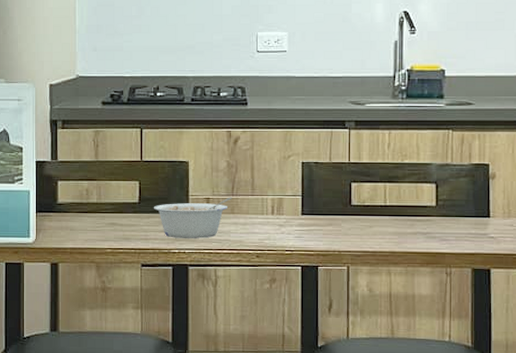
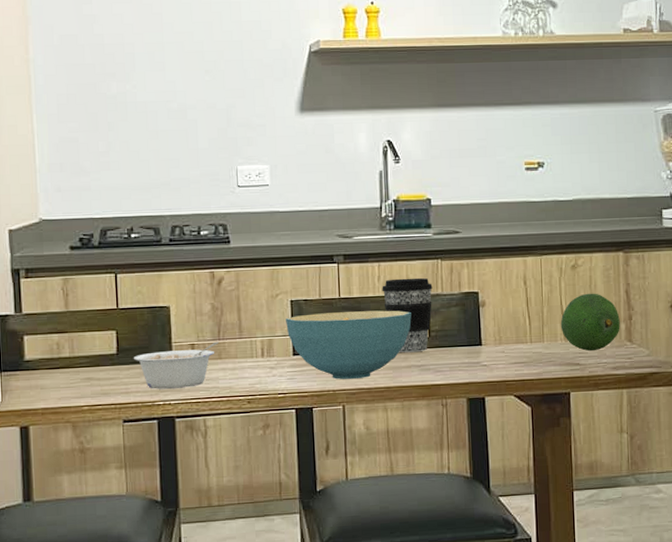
cereal bowl: none [296,176,420,241] -> present [286,310,412,380]
coffee cup: none [391,146,442,220] -> present [382,277,433,353]

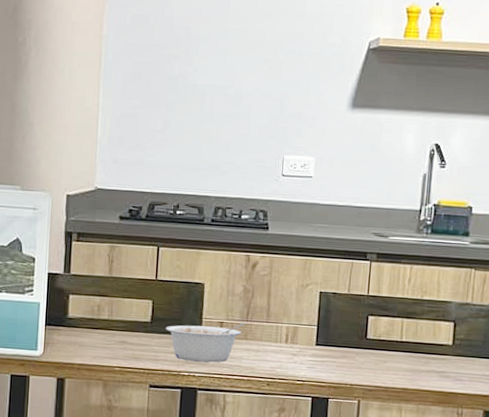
cereal bowl: present [286,310,412,380] -> none [312,307,438,377]
coffee cup: present [382,277,433,353] -> none [411,282,463,358]

